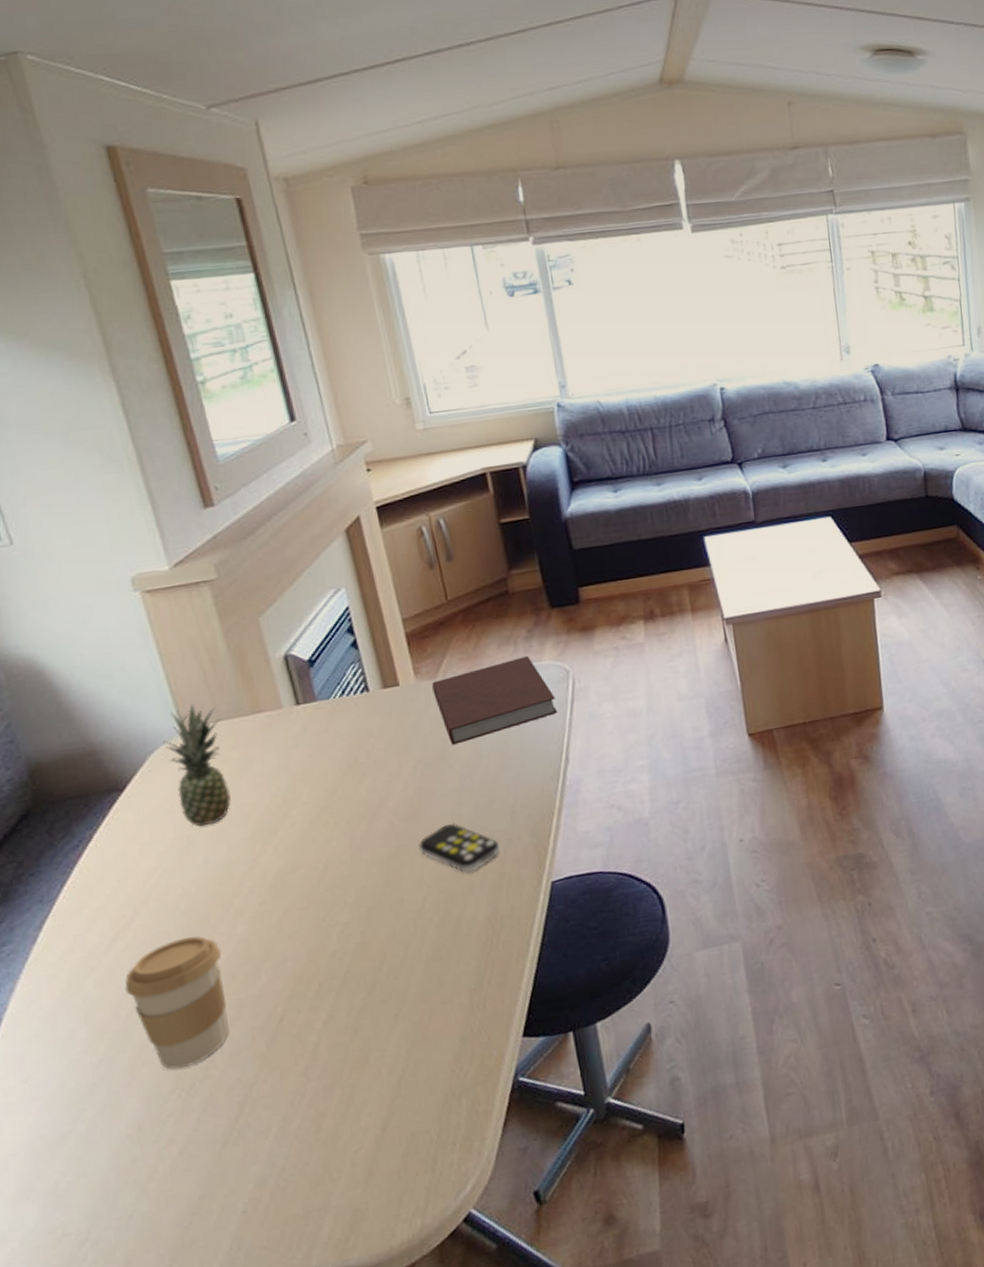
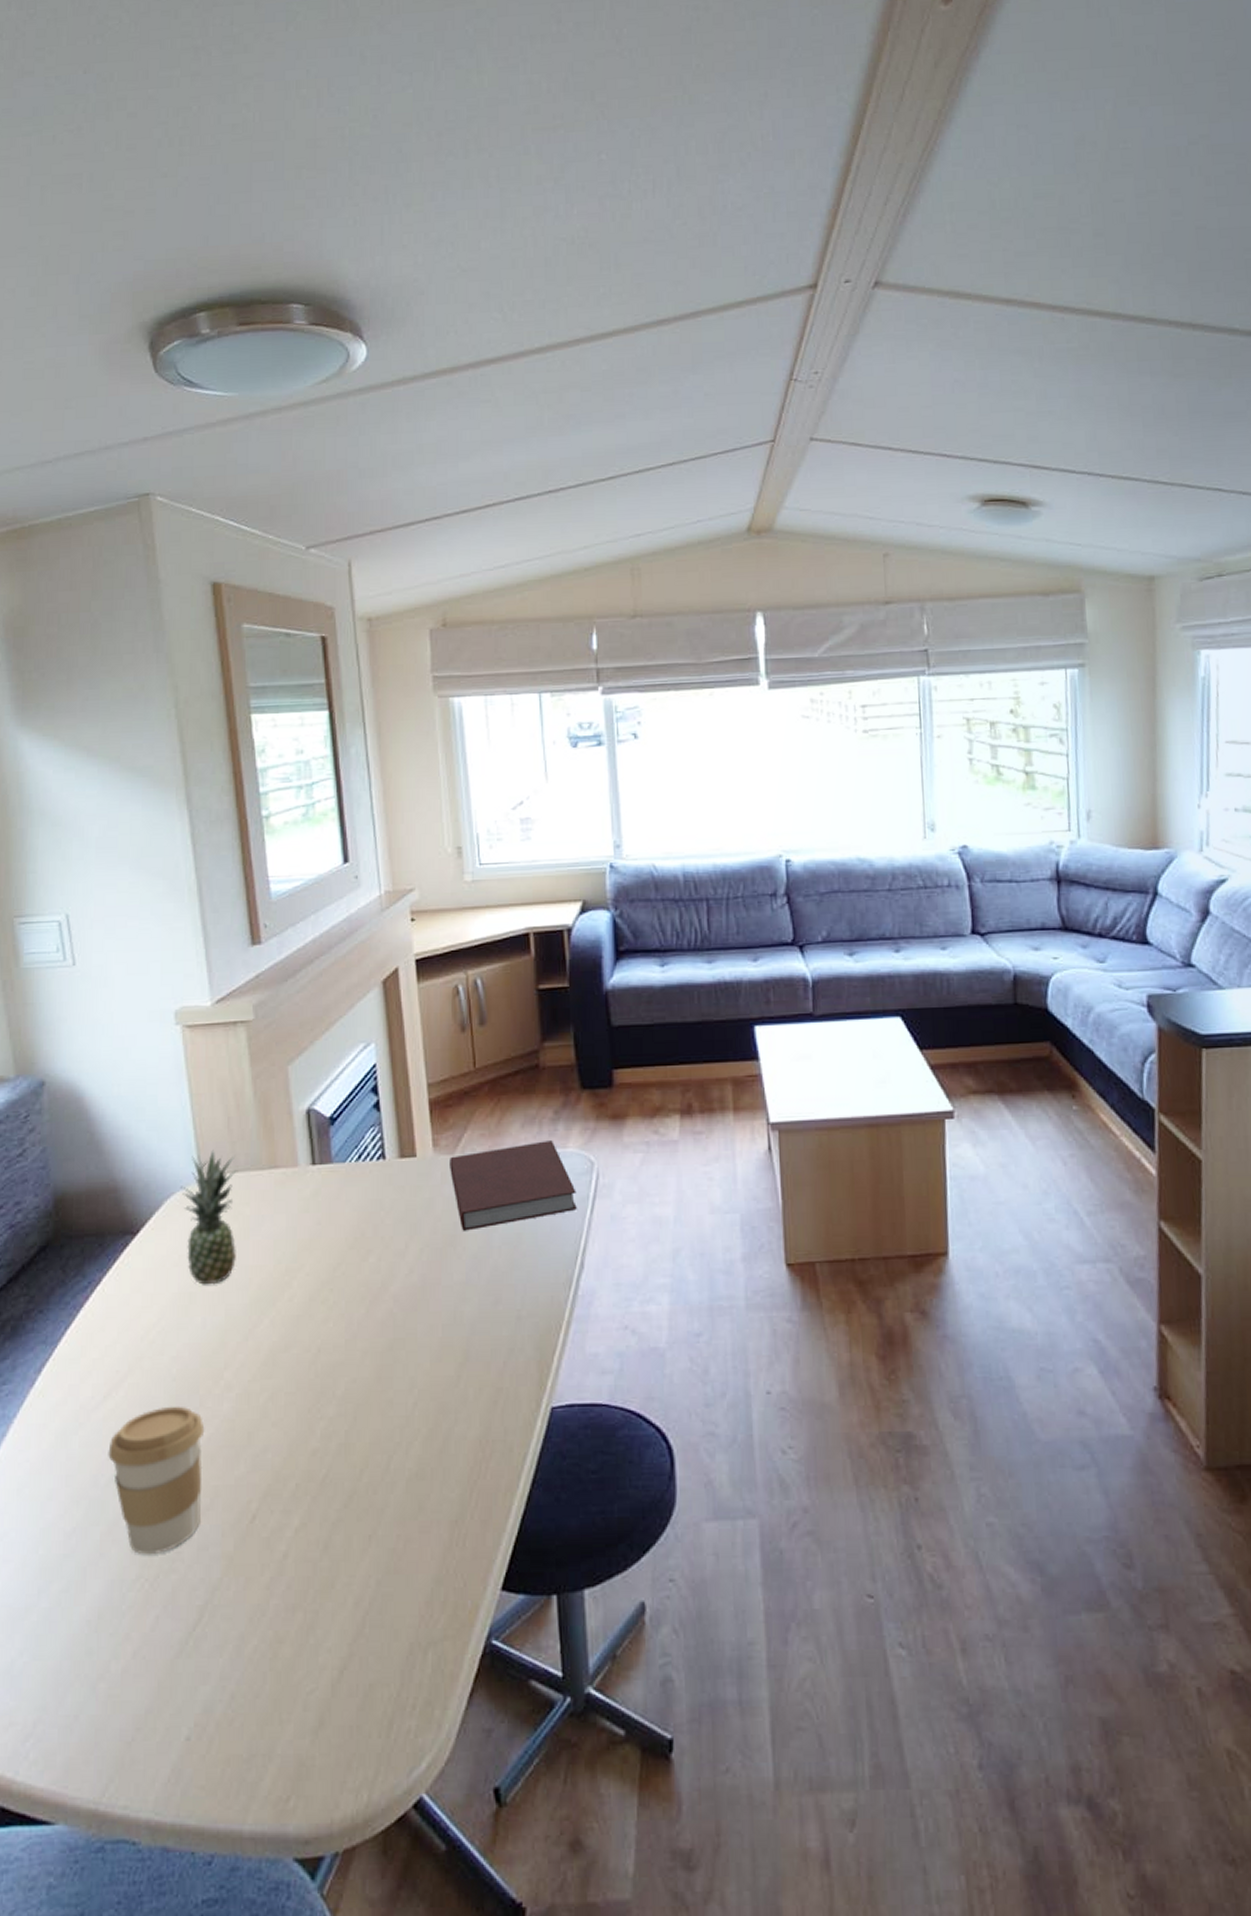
remote control: present [419,822,500,874] -> none [416,1320,500,1382]

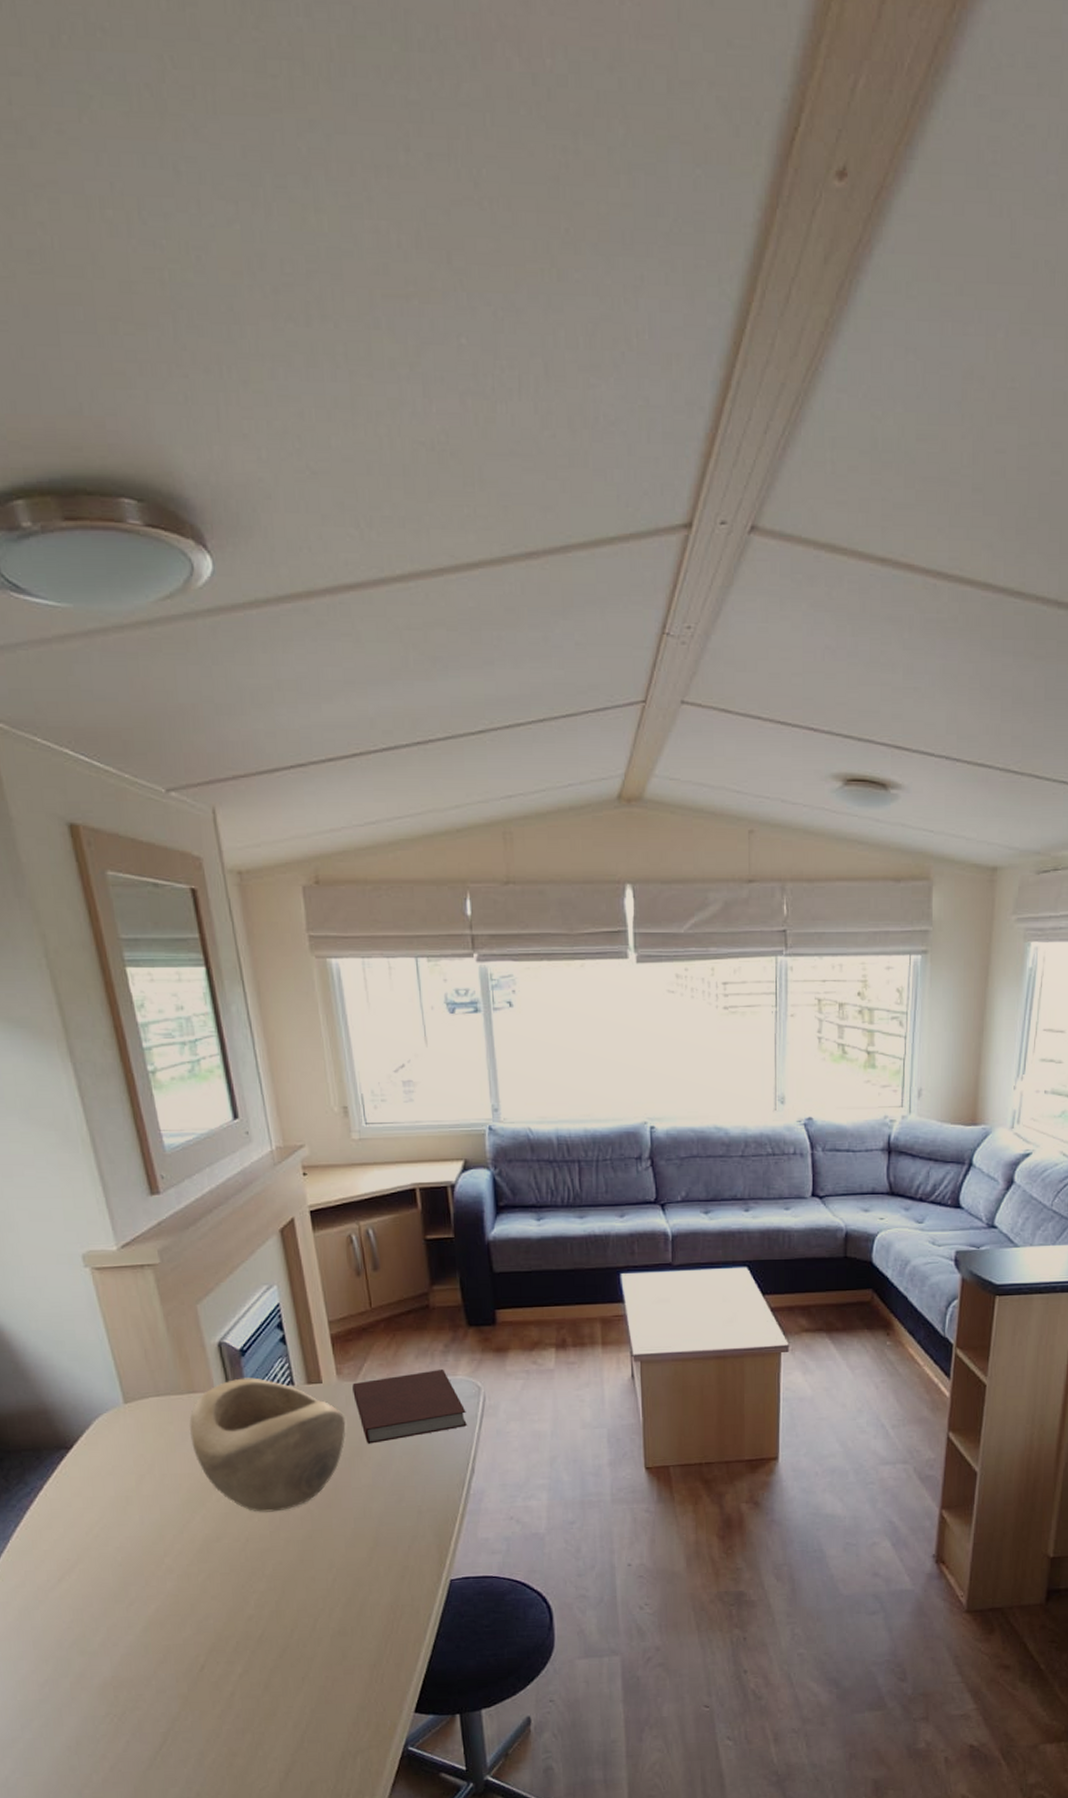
coffee cup: present [108,1406,205,1555] -> none [68,1585,157,1698]
fruit: present [181,1149,237,1285] -> none [107,1377,166,1490]
decorative bowl: none [266,1150,439,1315] -> present [189,1377,346,1512]

